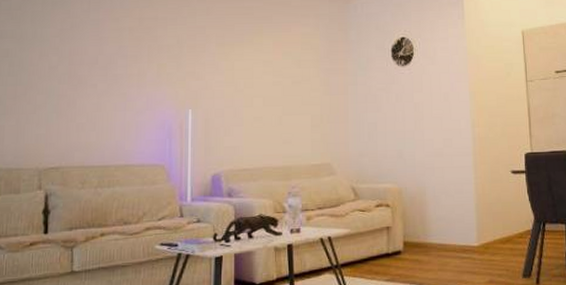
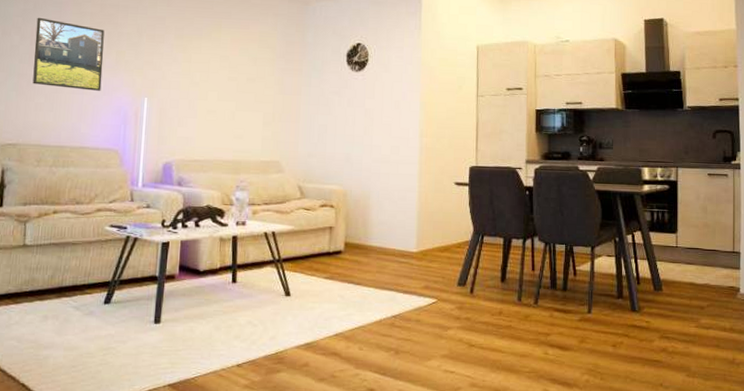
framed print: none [73,36,145,107] -> present [32,17,105,91]

